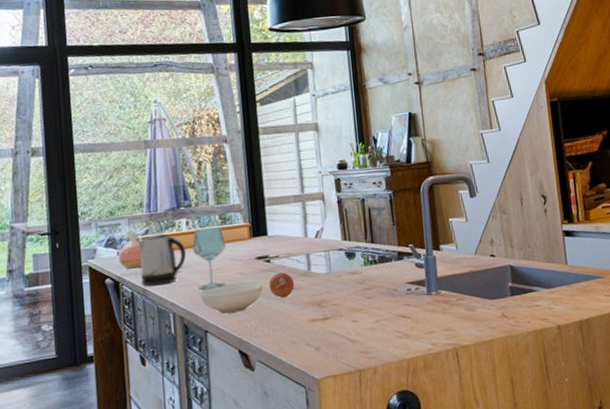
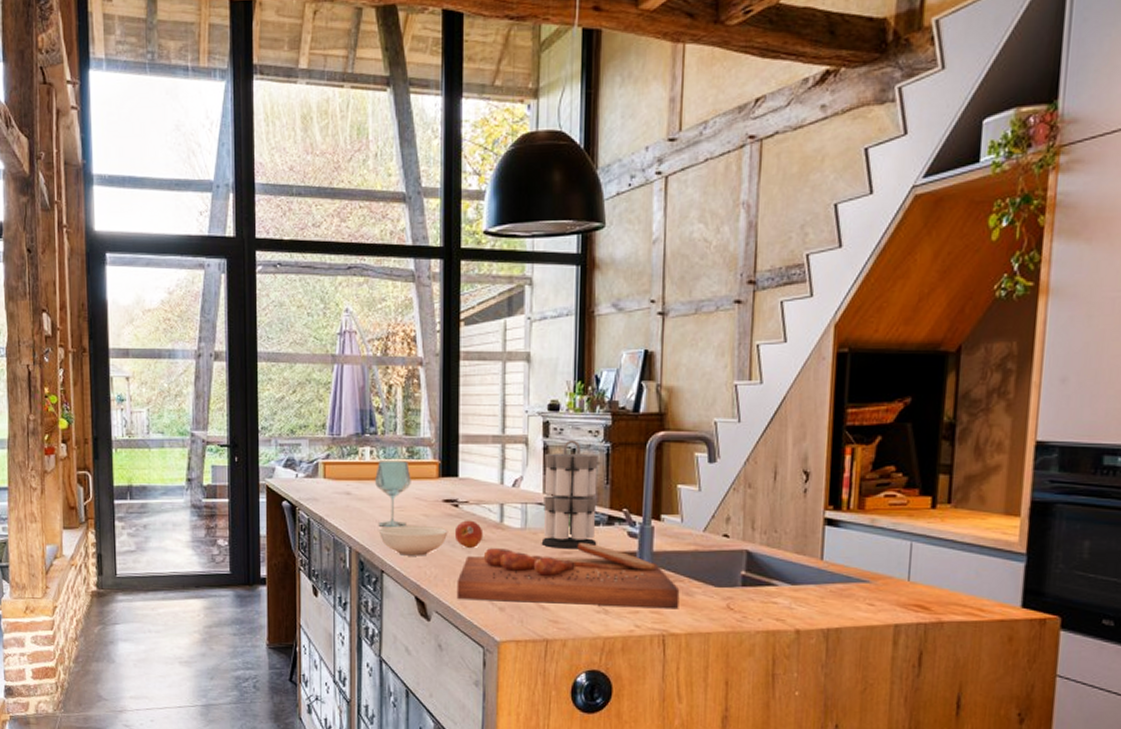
vase: present [118,231,143,271] -> none [296,454,322,495]
kettle: present [137,233,187,286] -> none [317,460,368,516]
cutting board: none [275,278,465,346] -> present [456,542,680,608]
spice rack: none [339,191,392,287] -> present [541,439,598,549]

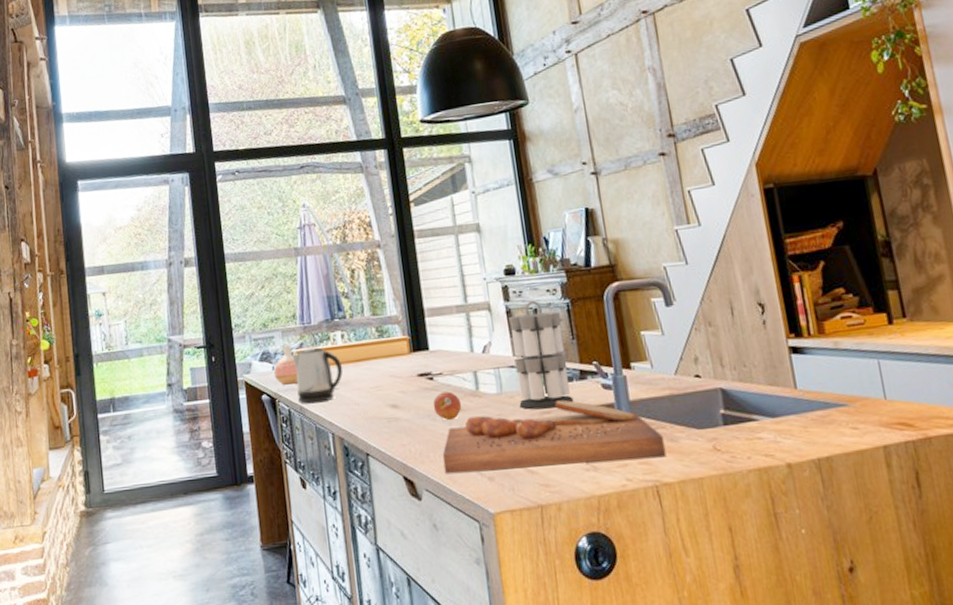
vase: none [296,454,322,495] -> present [273,344,299,386]
kettle: none [317,460,368,516] -> present [292,347,343,403]
wine glass: present [374,461,411,527] -> none [348,341,386,409]
bowl: present [378,526,448,556] -> none [358,402,427,436]

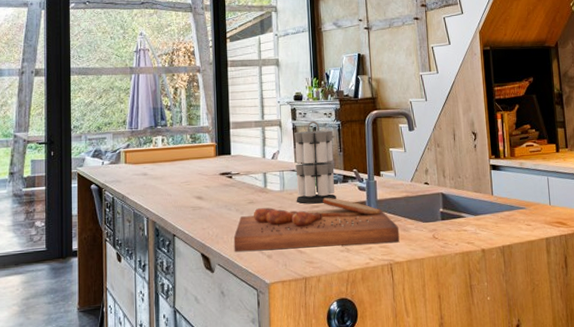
vase: present [273,344,299,386] -> none [103,145,123,178]
kettle: present [292,347,343,403] -> none [120,148,161,193]
fruit: present [433,391,462,421] -> none [230,188,252,211]

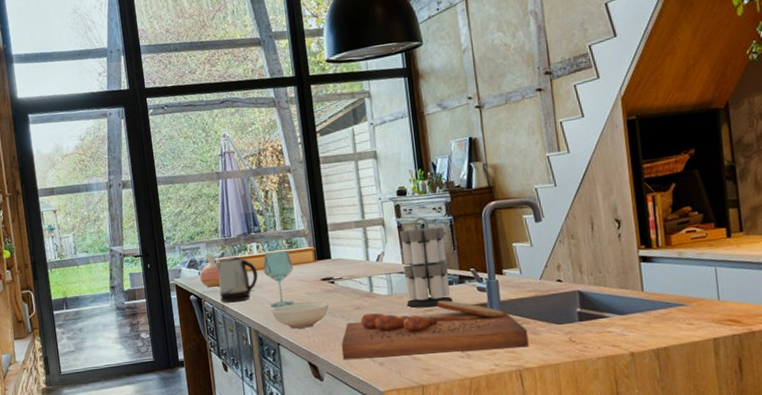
vase: none [103,145,123,178] -> present [199,254,221,289]
kettle: none [120,148,161,193] -> present [215,256,258,303]
wine glass: none [165,145,195,199] -> present [262,251,294,307]
bowl: none [170,195,225,221] -> present [271,302,329,329]

